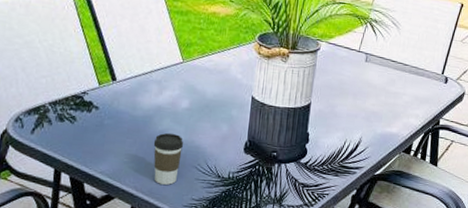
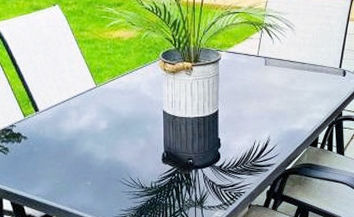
coffee cup: present [153,133,183,185] -> none [80,152,107,200]

